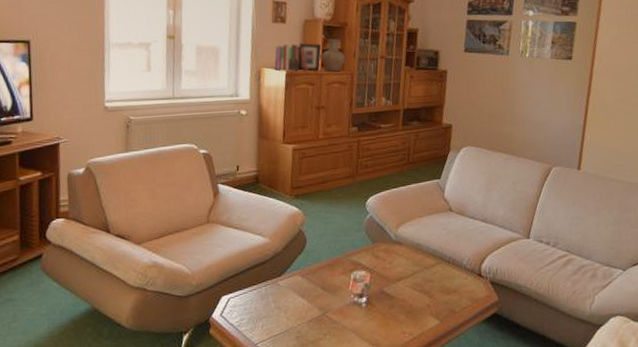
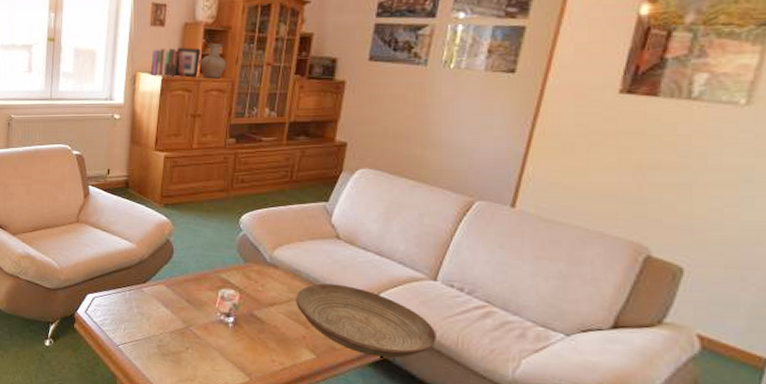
decorative bowl: none [419,252,533,313] -> present [296,283,436,358]

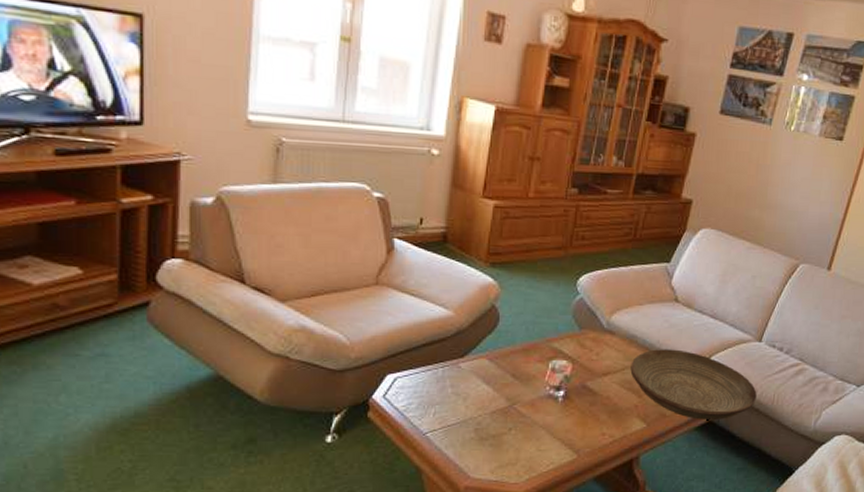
books: present [150,48,185,78] -> none [481,71,524,111]
picture frame: present [176,48,200,78] -> none [513,74,544,112]
vase: present [200,42,226,79] -> none [543,72,573,117]

